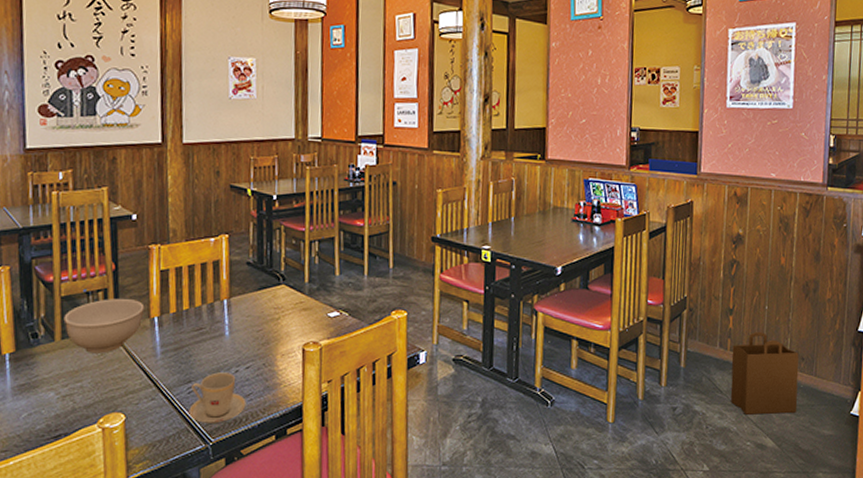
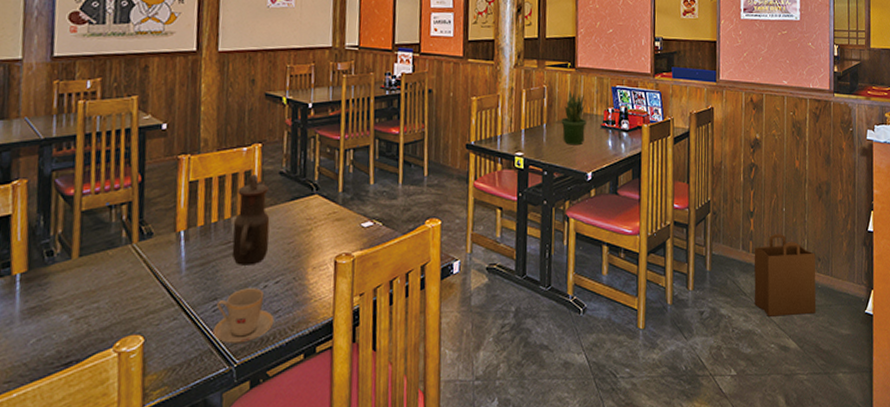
soup bowl: present [63,298,145,354] -> none [82,211,171,271]
teapot: none [203,264,239,351] -> present [231,174,270,265]
planter: none [530,183,557,239] -> present [561,90,587,146]

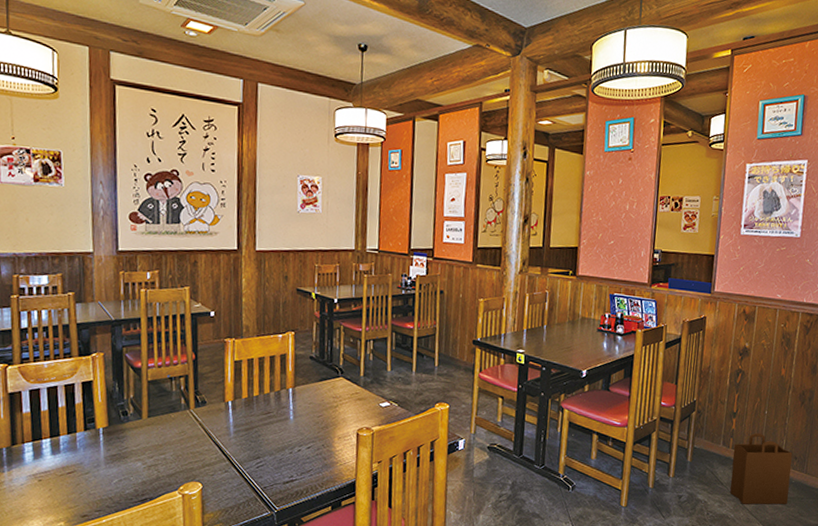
teacup: present [213,288,275,345] -> none [257,451,307,495]
teapot: present [231,174,270,265] -> none [271,357,302,433]
planter: present [561,90,587,146] -> none [560,296,585,346]

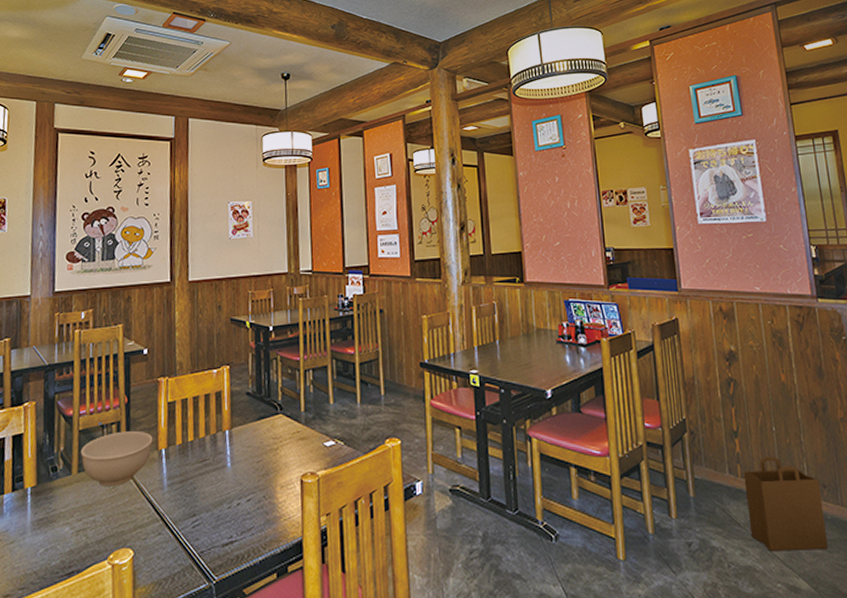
soup bowl: none [150,383,220,431] -> present [80,430,153,487]

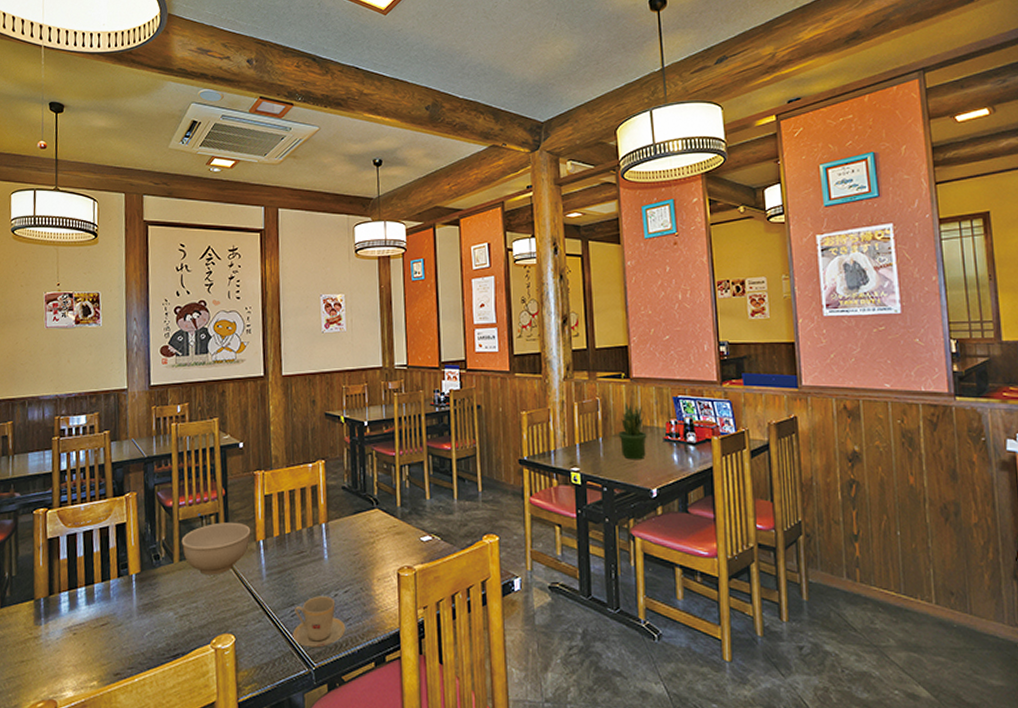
teacup: none [193,505,248,561] -> present [292,596,346,649]
planter: none [514,306,541,362] -> present [618,402,647,460]
shopping bag: present [743,456,829,551] -> none [862,561,953,659]

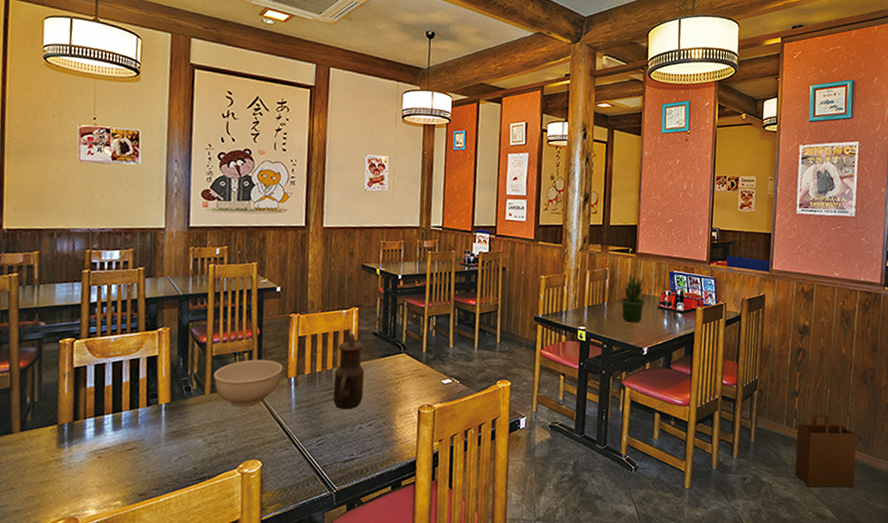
teacup: present [292,596,346,649] -> none [317,428,368,474]
teapot: none [304,489,337,575] -> present [333,333,365,410]
shopping bag: none [862,561,953,659] -> present [795,413,857,488]

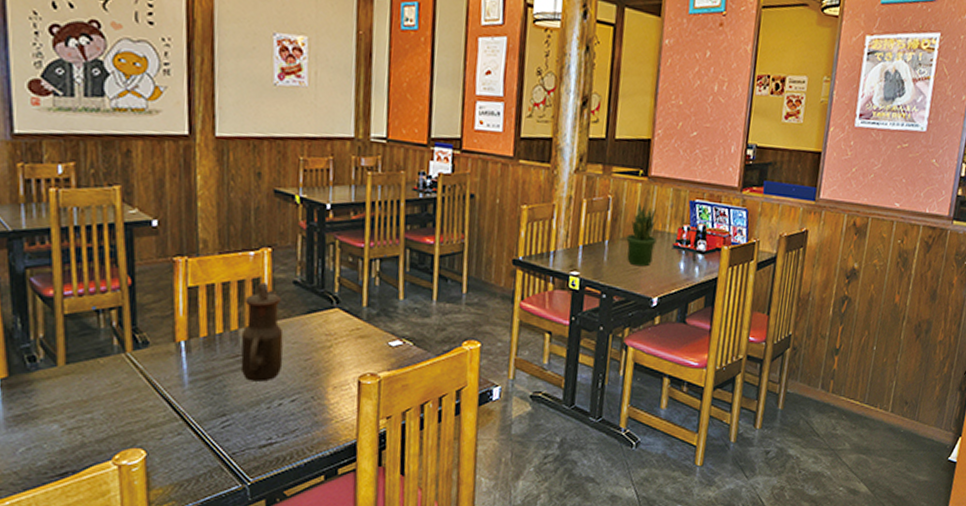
soup bowl: present [213,359,283,407] -> none [68,318,169,382]
shopping bag: present [795,413,857,488] -> none [827,374,903,460]

